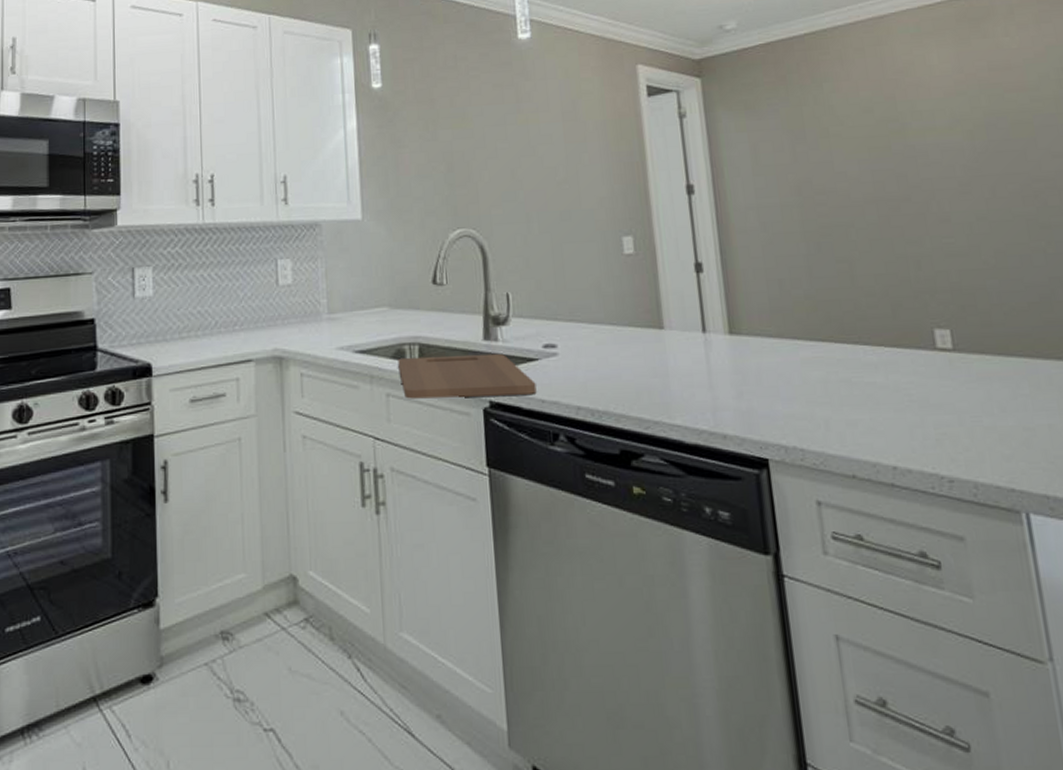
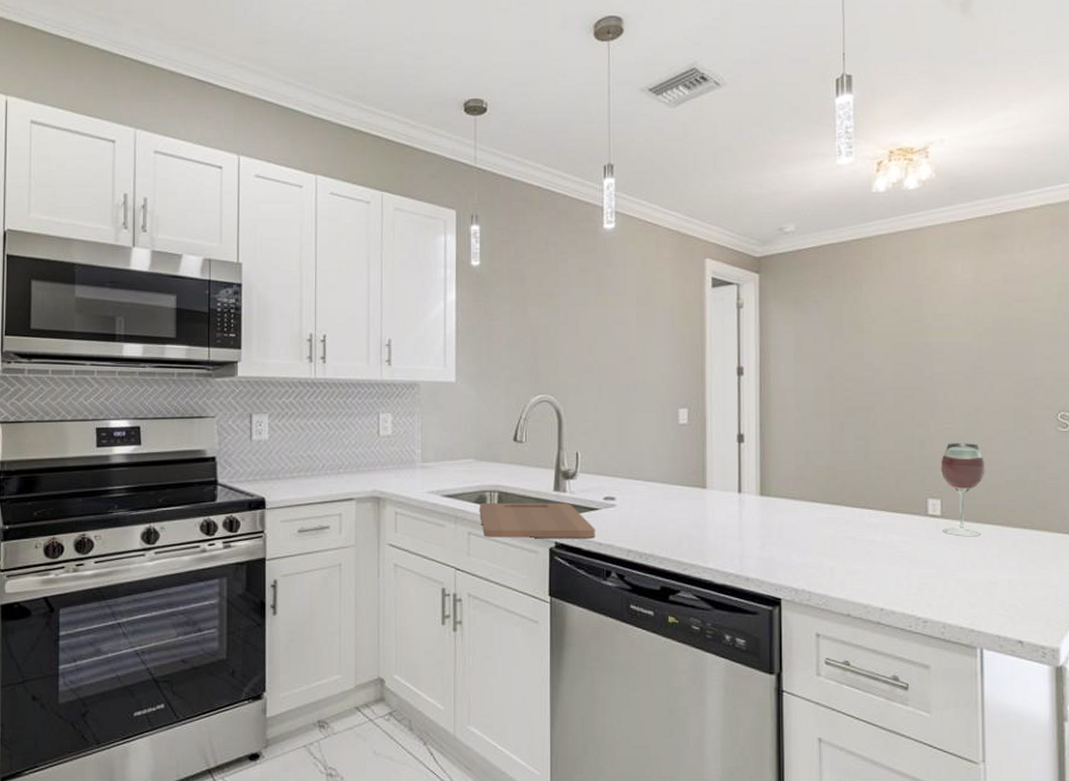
wineglass: none [943,259,1005,374] -> present [940,443,985,537]

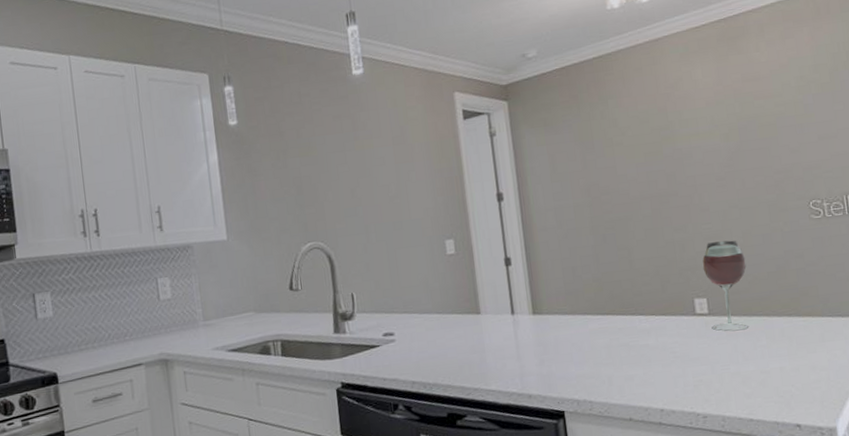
cutting board: present [480,502,595,538] -> none [264,343,379,386]

